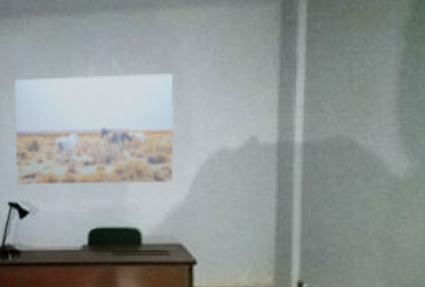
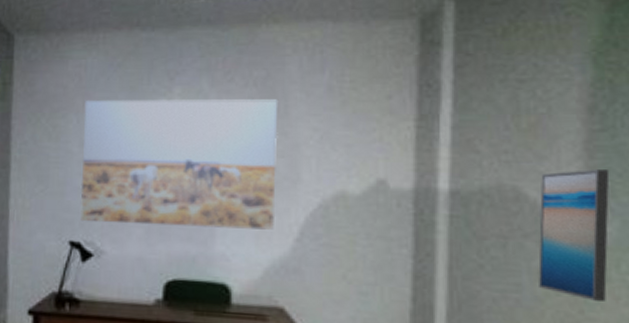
wall art: none [364,121,414,220] -> present [538,169,610,301]

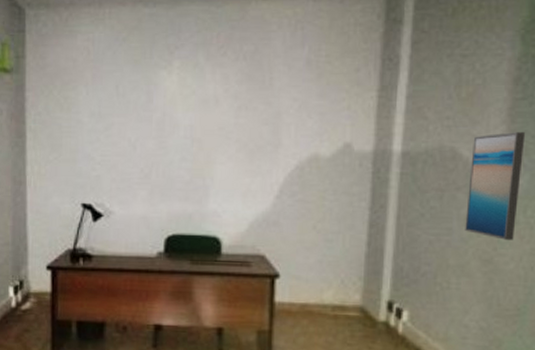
wall art: present [80,99,278,230] -> none [91,72,264,189]

